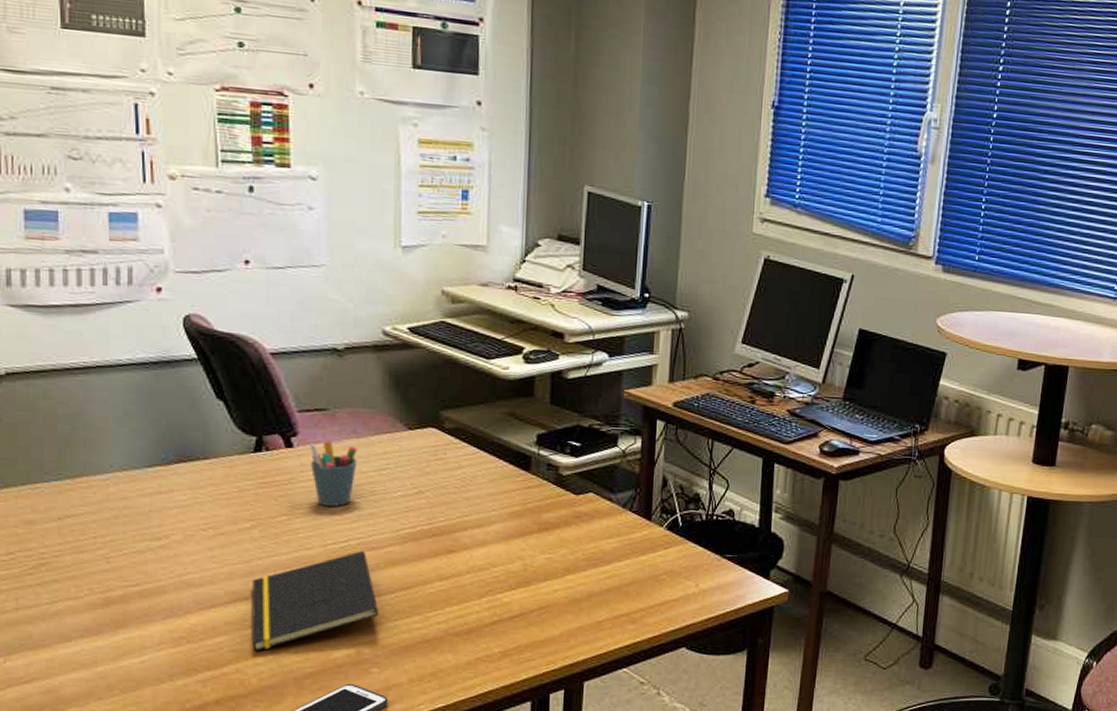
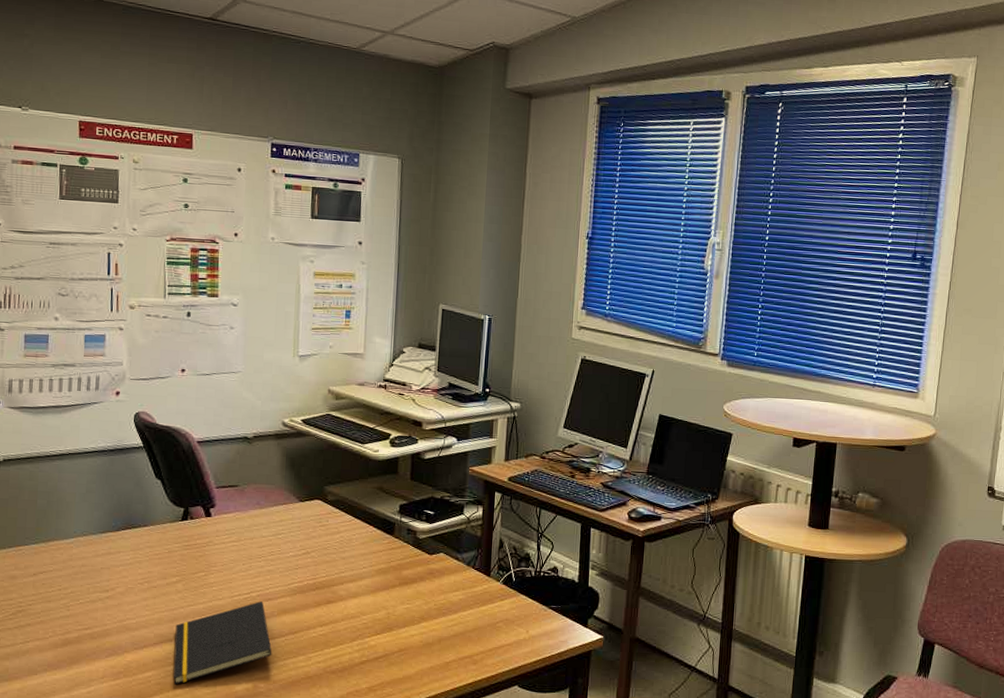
pen holder: present [310,441,358,506] -> none [223,512,260,564]

